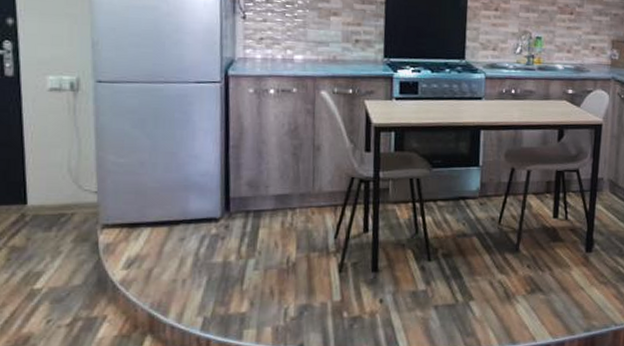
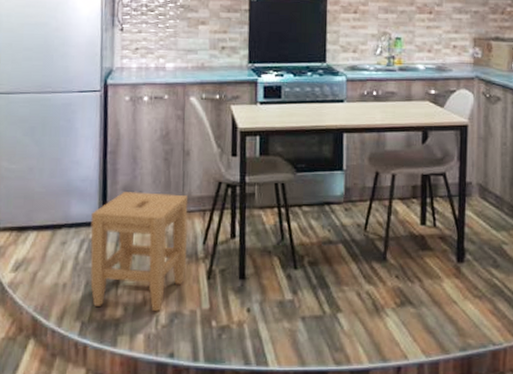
stool: none [211,186,319,305] -> present [90,191,189,312]

